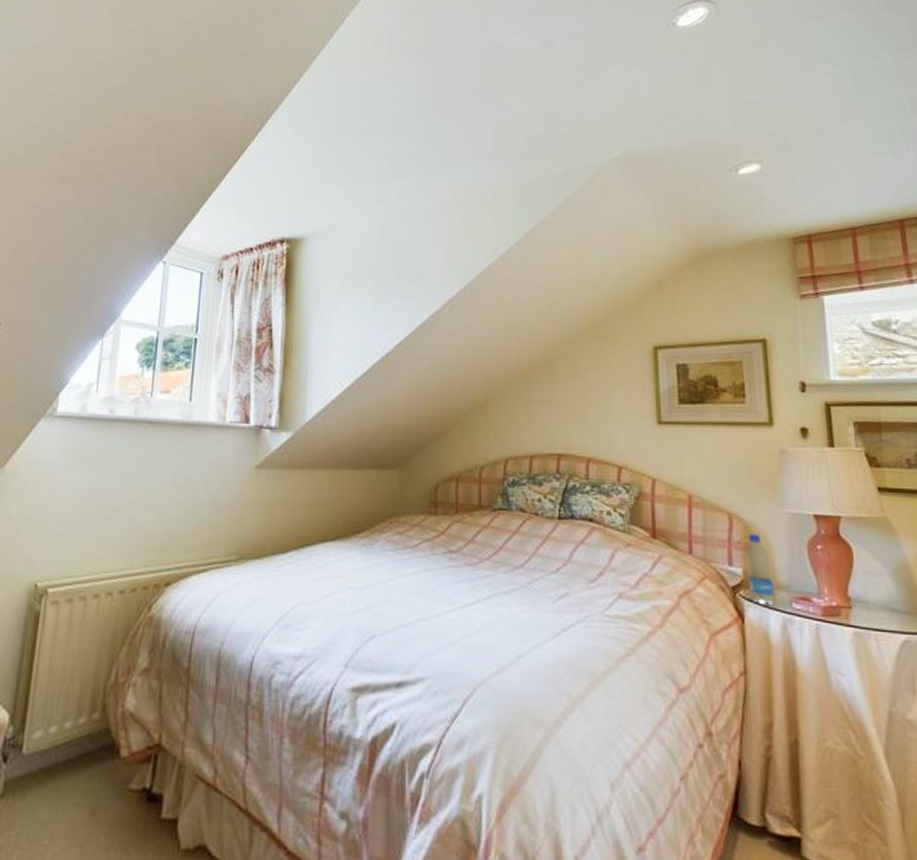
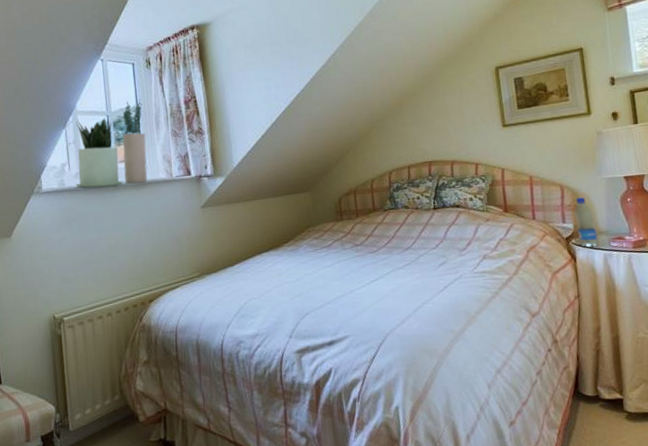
planter: none [100,332,163,424] -> present [75,117,123,189]
vase: none [164,316,204,424] -> present [122,99,147,185]

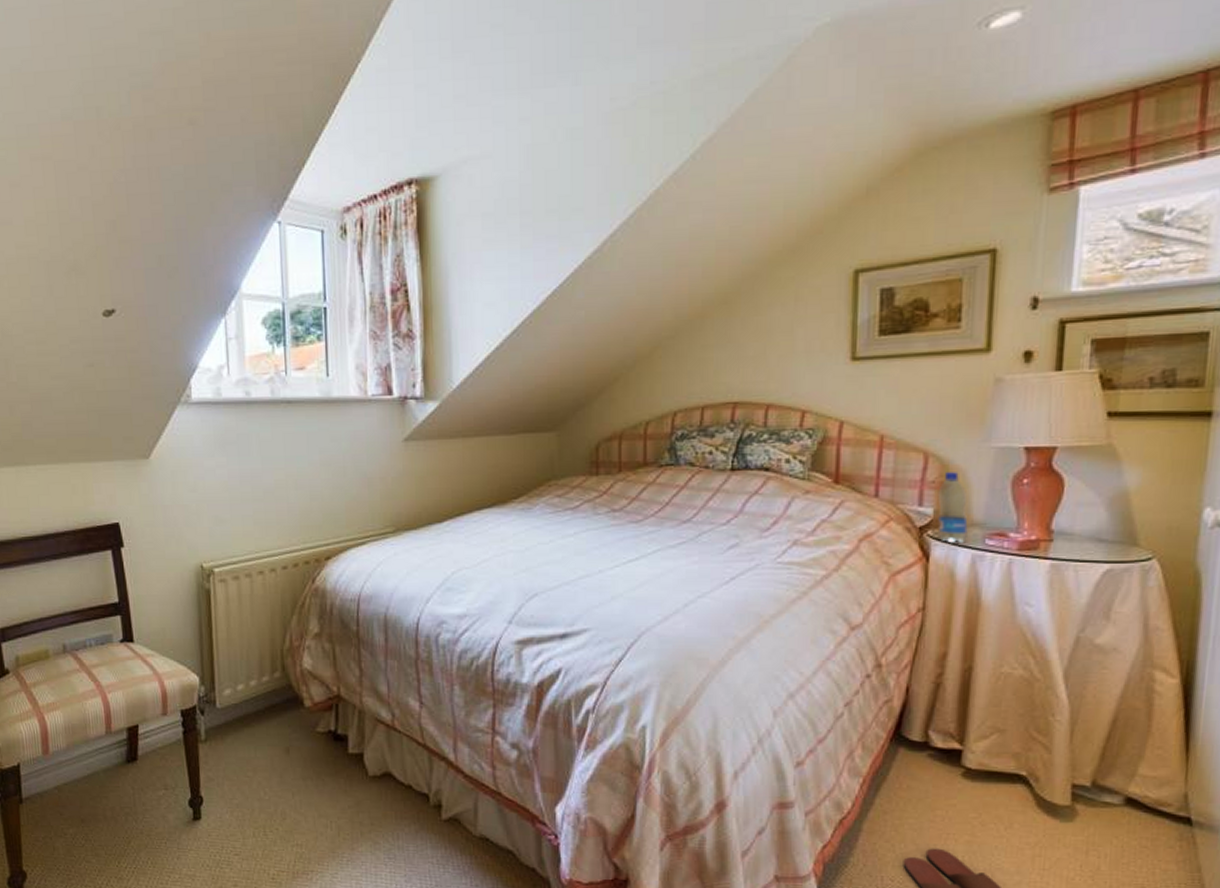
planter: present [75,117,123,189] -> none [235,305,300,404]
vase: present [122,99,147,185] -> none [302,282,334,401]

